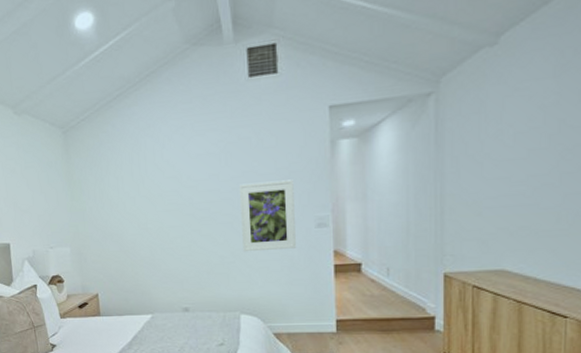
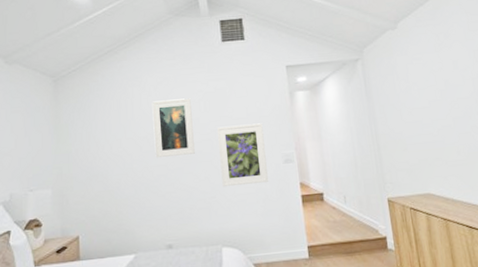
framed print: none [166,150,213,218] -> present [152,98,195,158]

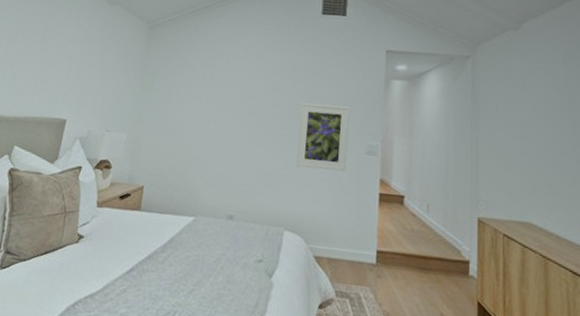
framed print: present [152,98,195,158] -> none [233,64,279,126]

